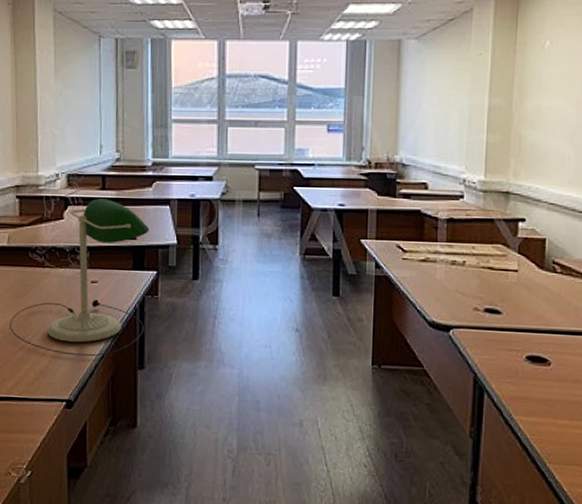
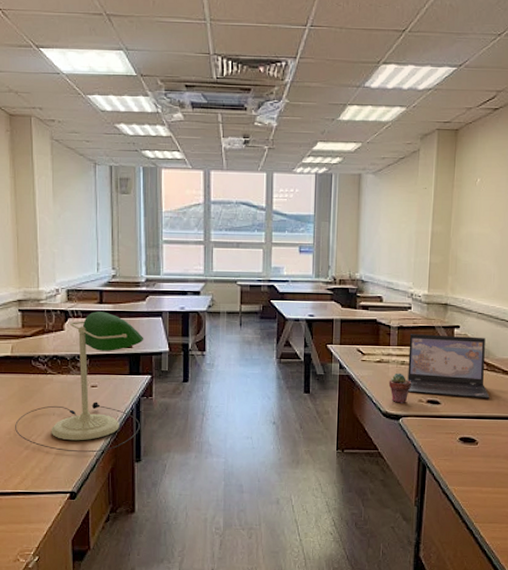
potted succulent: none [436,274,464,312] -> present [388,373,411,403]
laptop: none [459,228,565,309] -> present [408,334,490,398]

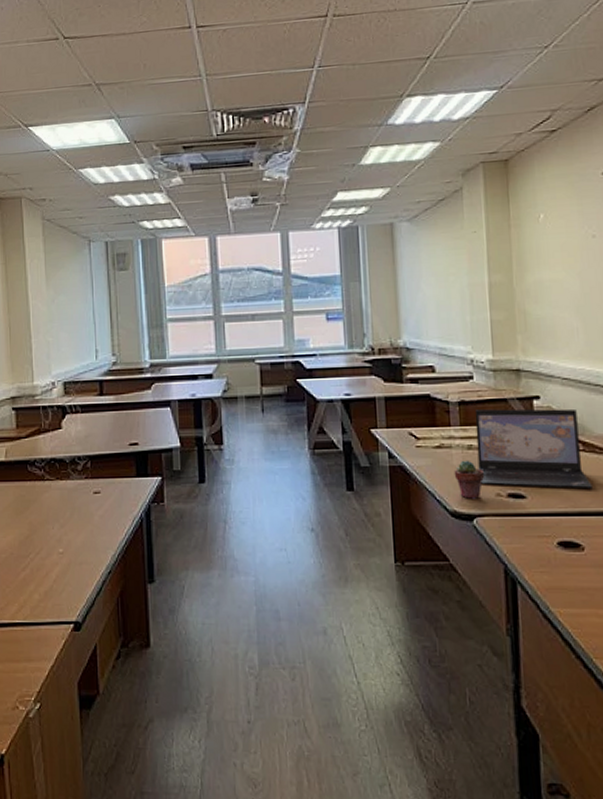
desk lamp: present [15,311,144,453] -> none [11,404,152,573]

